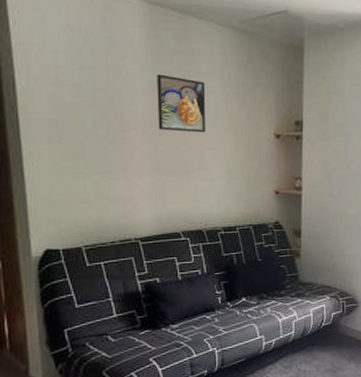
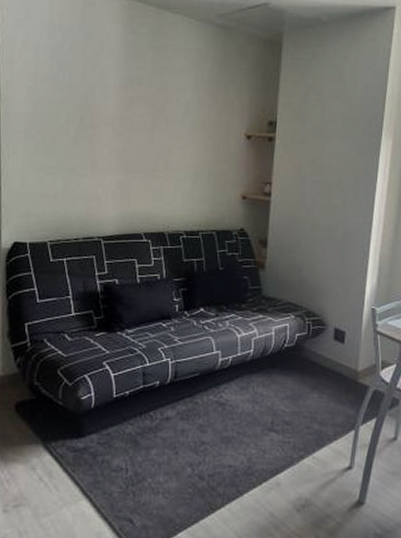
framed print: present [157,74,206,133] -> none [128,70,177,131]

